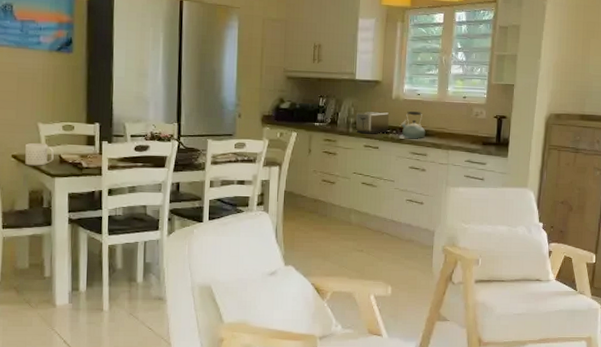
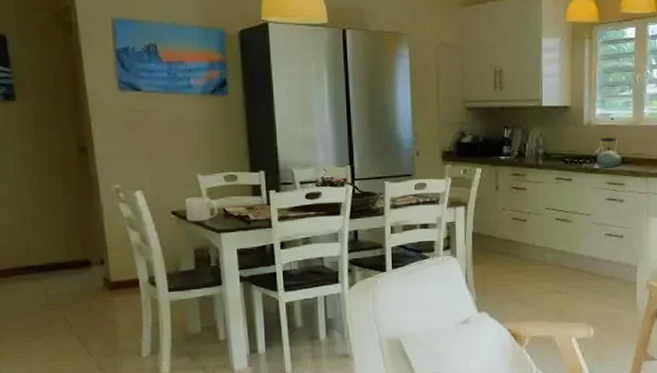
toaster: present [355,111,389,134] -> none [544,140,582,166]

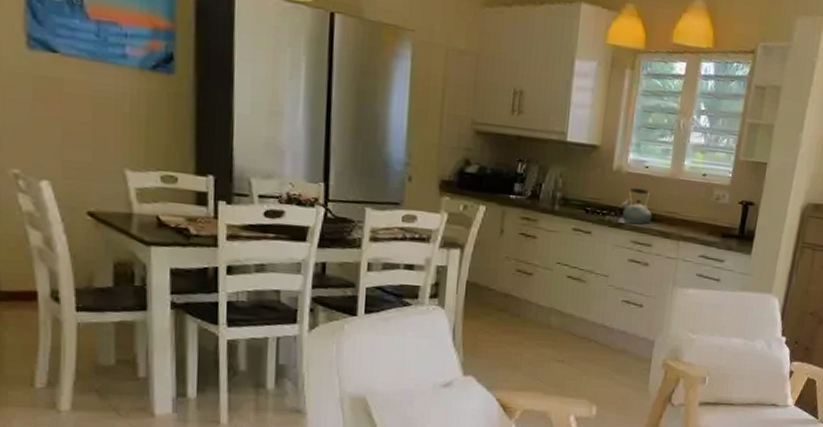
mug: present [184,196,218,222] -> none [106,197,149,230]

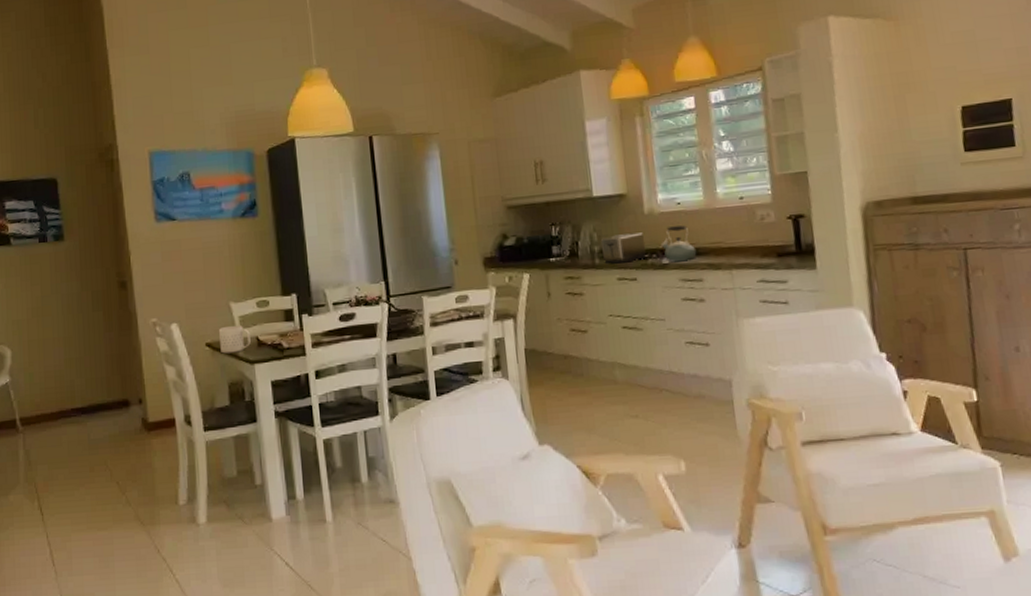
mug: none [106,197,149,230] -> present [218,325,251,354]
toaster: none [563,184,607,215] -> present [600,232,647,265]

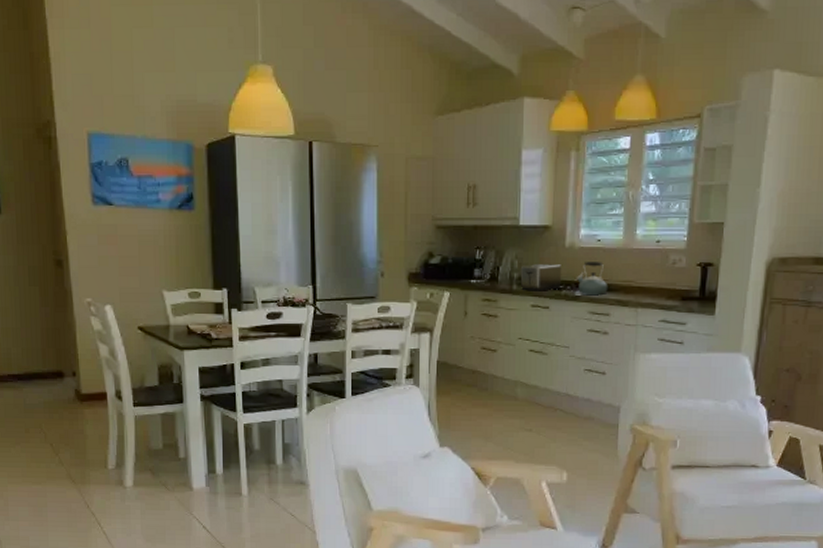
mug: present [218,325,251,354] -> none [150,312,181,338]

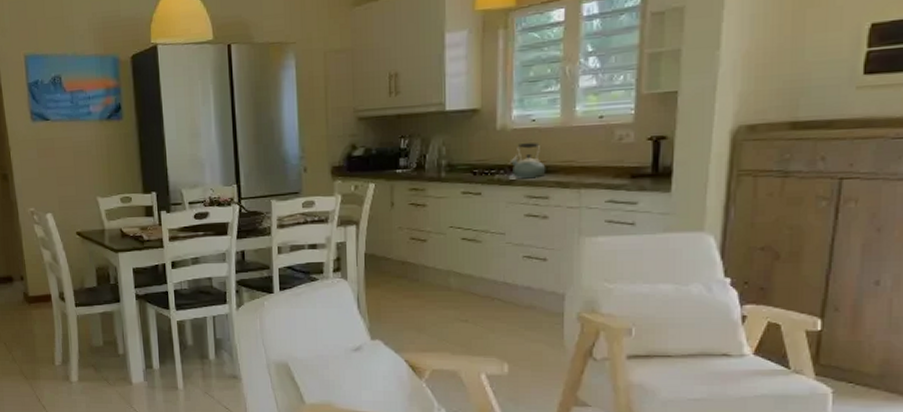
toaster: present [520,263,562,291] -> none [448,148,494,178]

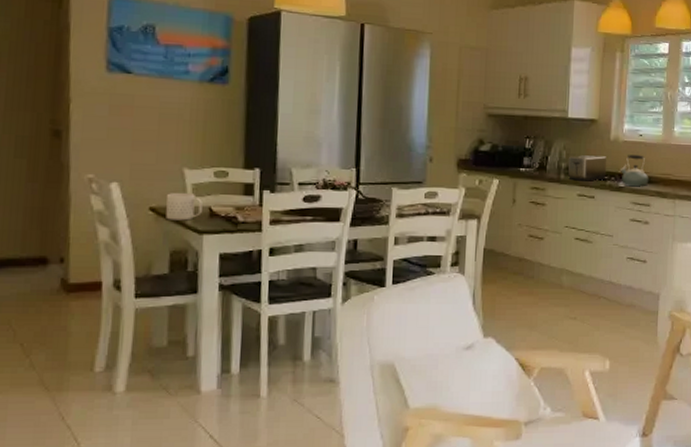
mug: none [87,217,115,242] -> present [166,192,203,221]
toaster: none [448,148,494,178] -> present [568,154,607,181]

